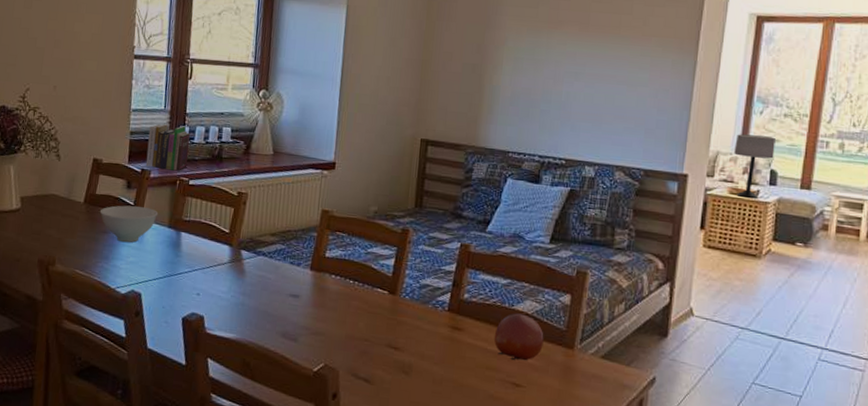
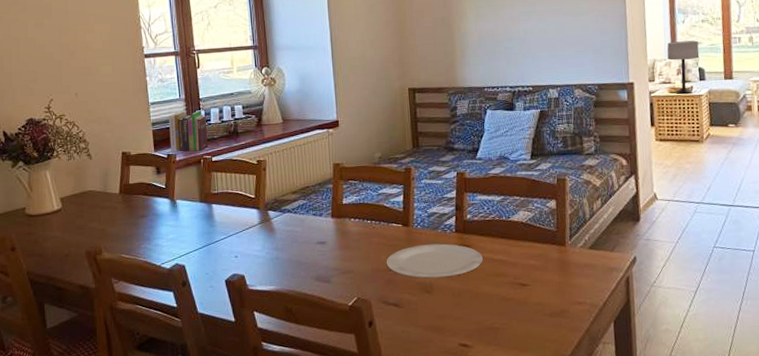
bowl: present [99,205,159,243] -> none [135,188,189,223]
plate: none [363,317,475,361] -> present [386,243,483,279]
fruit: present [493,313,544,360] -> none [497,223,540,264]

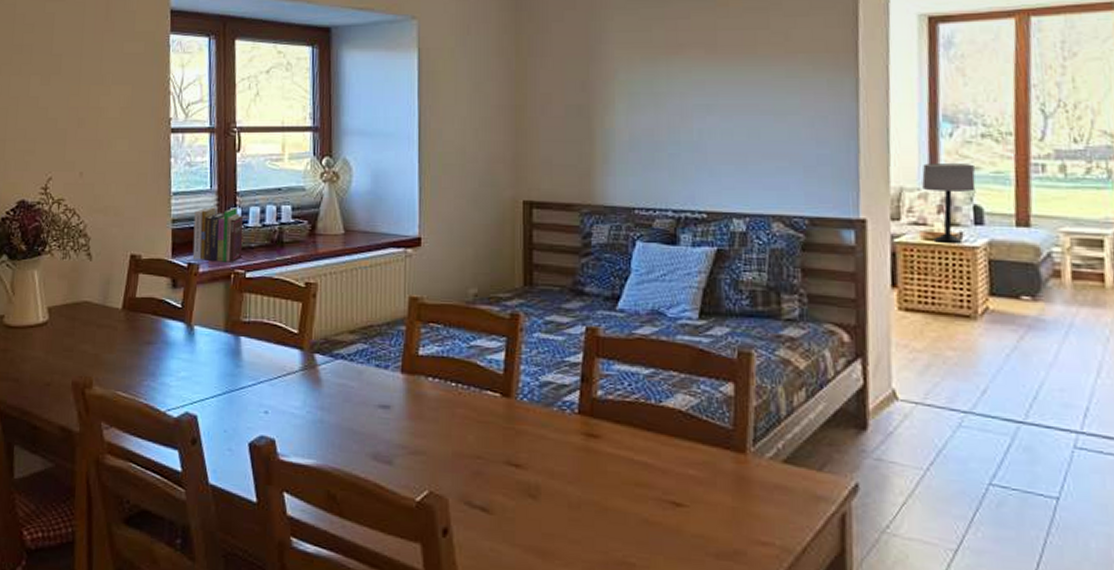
plate: present [386,243,483,279] -> none [474,426,617,479]

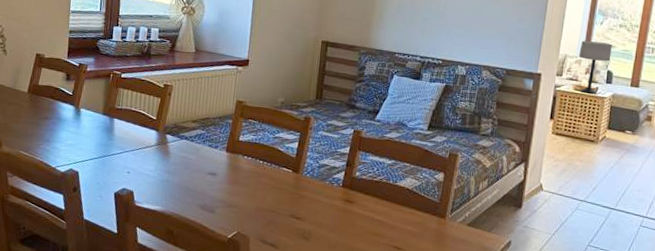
books: present [192,207,243,263] -> none [83,24,122,66]

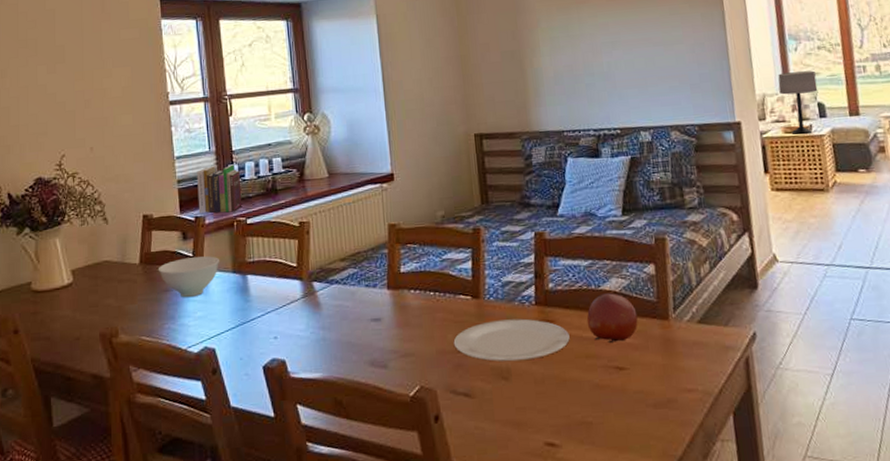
bowl: none [42,95,94,128] -> present [158,256,220,298]
books: none [83,24,122,66] -> present [197,164,242,214]
plate: none [270,192,364,229] -> present [453,318,570,362]
fruit: none [380,188,421,228] -> present [586,293,638,343]

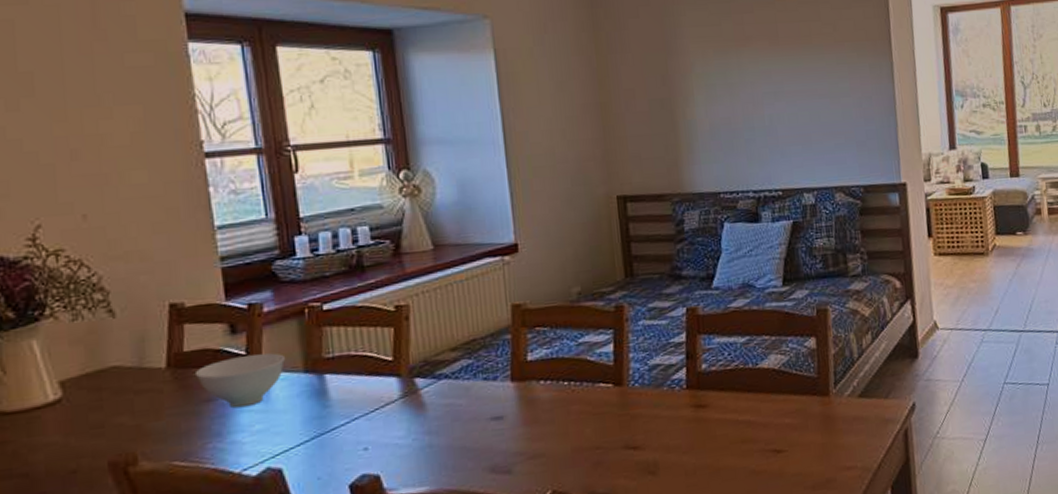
books: present [197,164,242,214] -> none [248,235,316,299]
plate: present [453,318,570,362] -> none [592,405,725,456]
fruit: present [586,293,638,343] -> none [743,370,798,425]
table lamp: present [778,70,818,136] -> none [944,129,982,197]

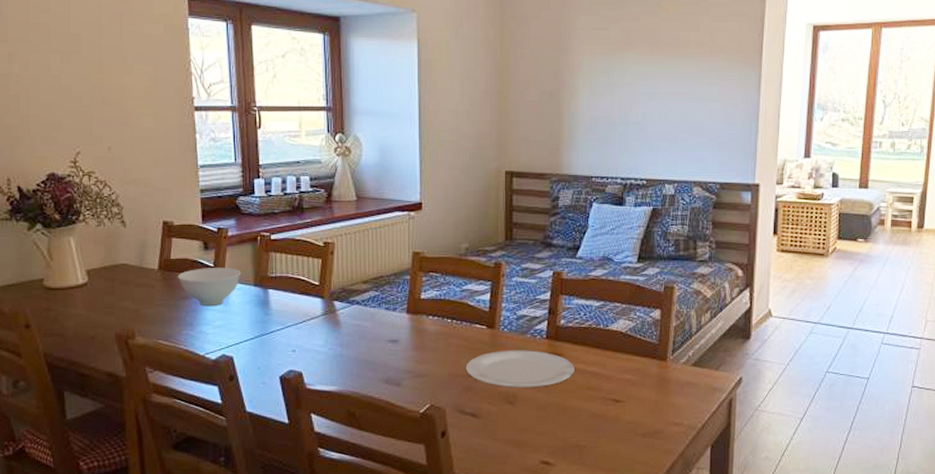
plate: none [592,405,725,456] -> present [465,350,574,388]

